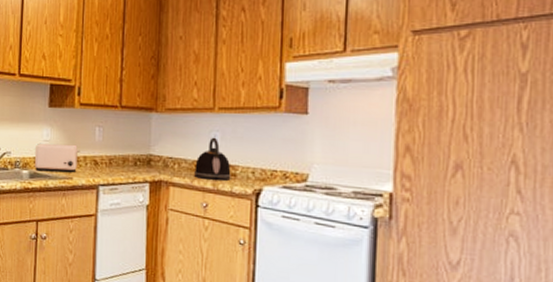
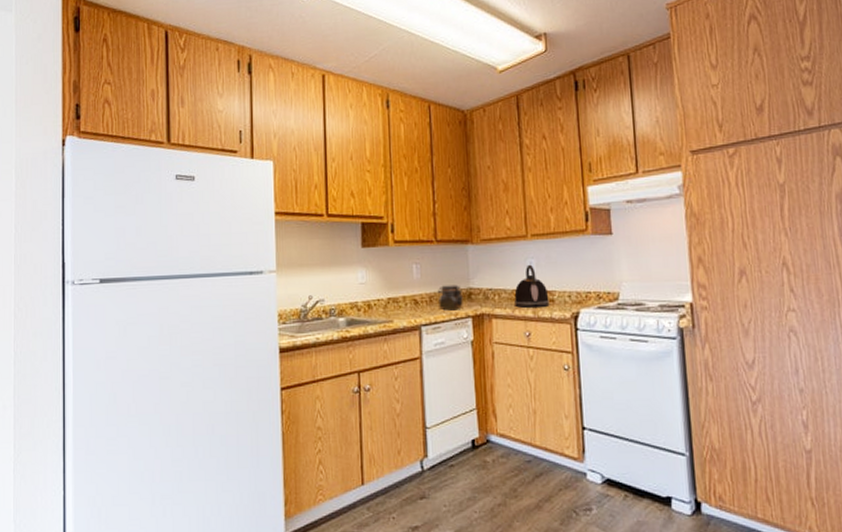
toaster: present [35,143,80,172] -> none [351,285,399,317]
jar: none [117,149,143,175] -> present [437,285,464,311]

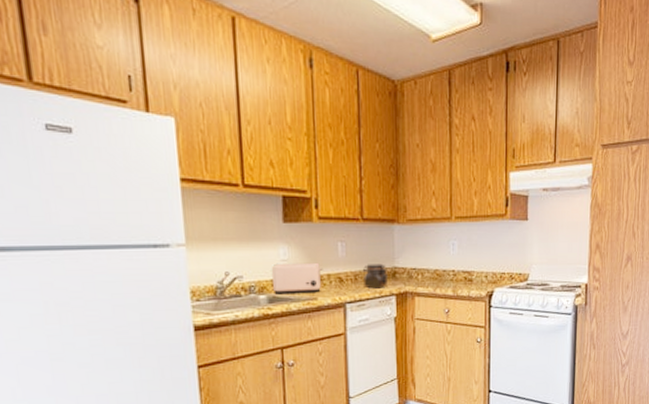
toaster: none [351,285,399,317] -> present [272,262,323,295]
kettle: present [514,264,550,308] -> none [436,246,468,287]

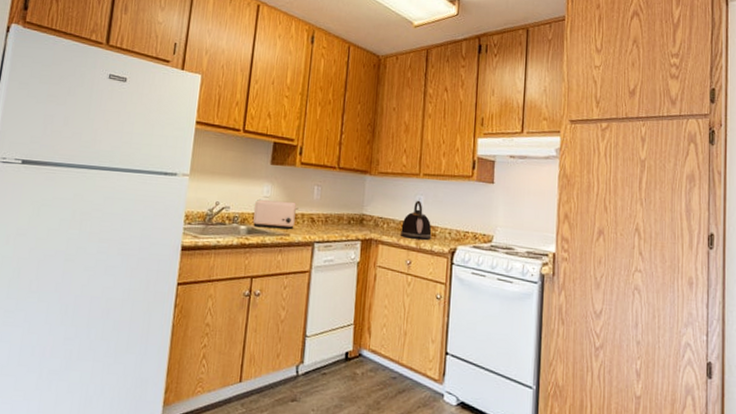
jar: present [362,264,389,289] -> none [333,208,356,233]
kettle: none [436,246,468,287] -> present [401,200,432,240]

